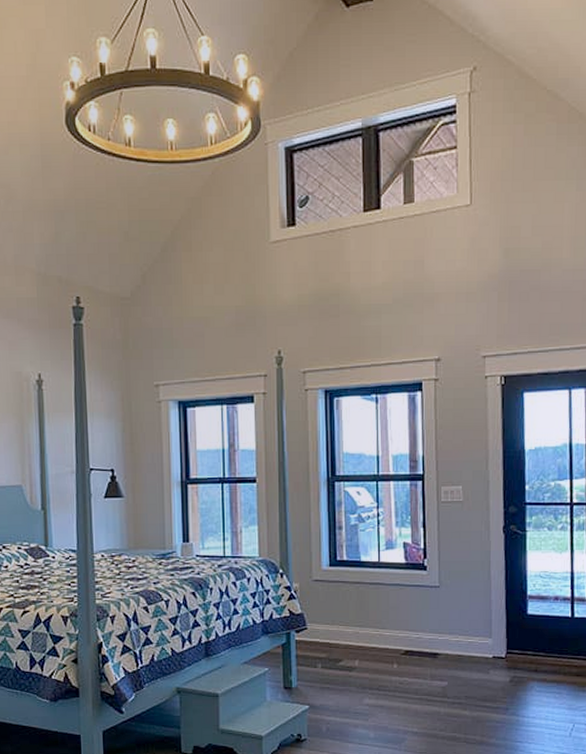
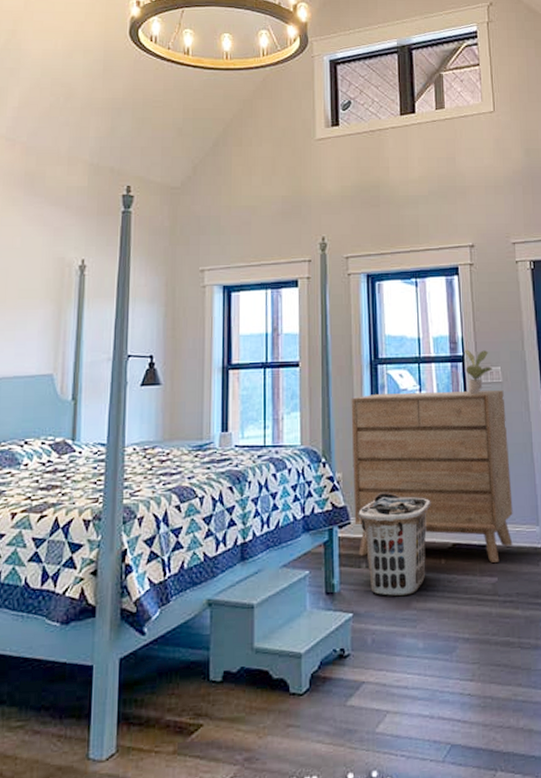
dresser: none [308,510,467,669] -> present [351,390,513,562]
clothes hamper: none [314,603,385,694] -> present [358,493,431,597]
potted plant: none [425,468,453,512] -> present [465,349,492,394]

